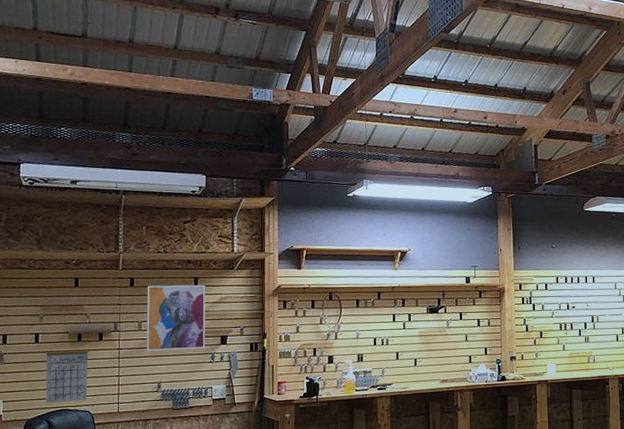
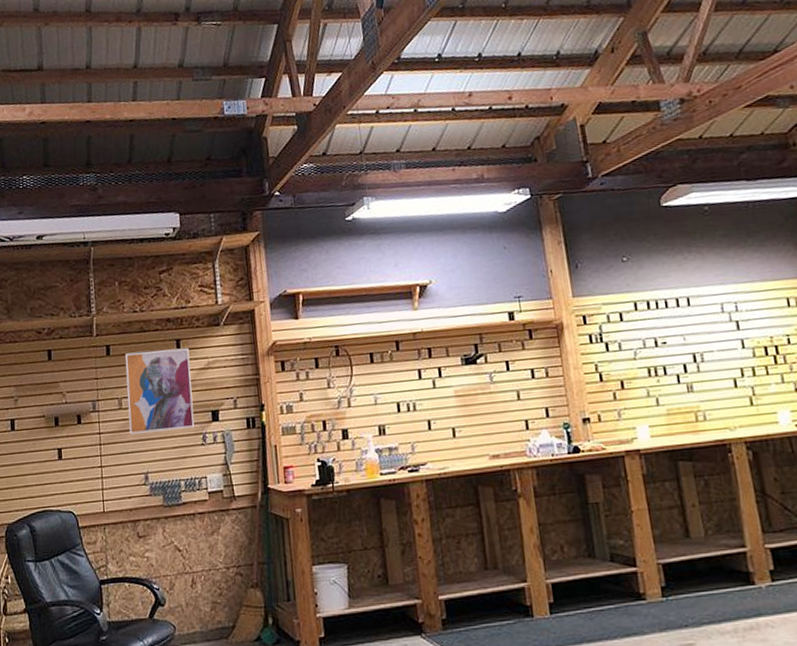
calendar: present [45,349,88,404] -> none [23,435,69,504]

